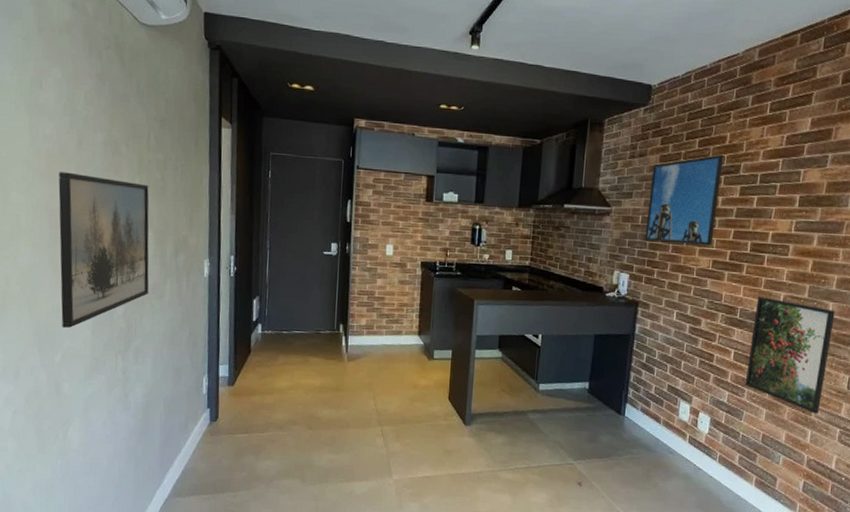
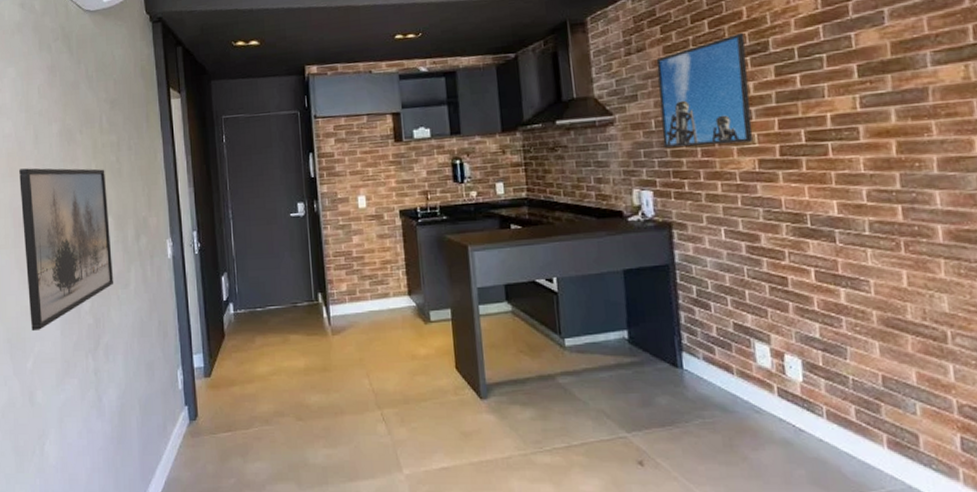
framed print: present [745,296,835,414] -> none [830,195,958,341]

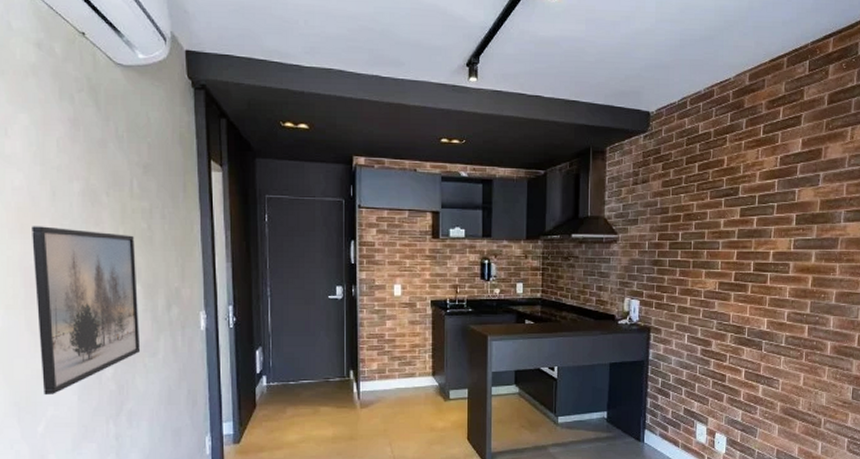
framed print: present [656,32,753,148] -> none [652,177,723,267]

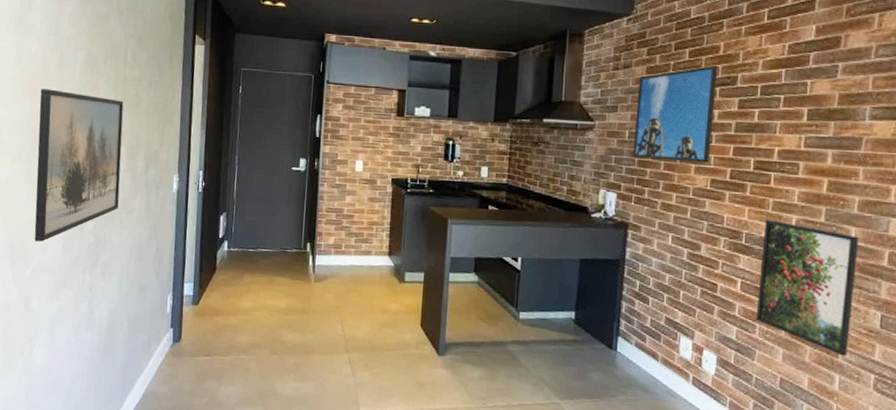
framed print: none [652,177,723,267] -> present [633,65,718,163]
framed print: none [757,315,836,426] -> present [756,220,859,357]

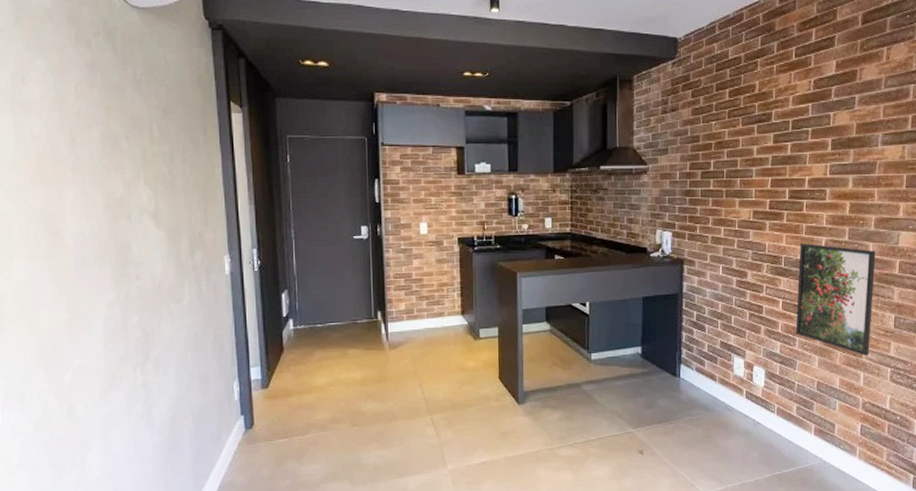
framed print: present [34,89,124,242] -> none [52,173,166,345]
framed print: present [633,65,718,163] -> none [684,103,755,197]

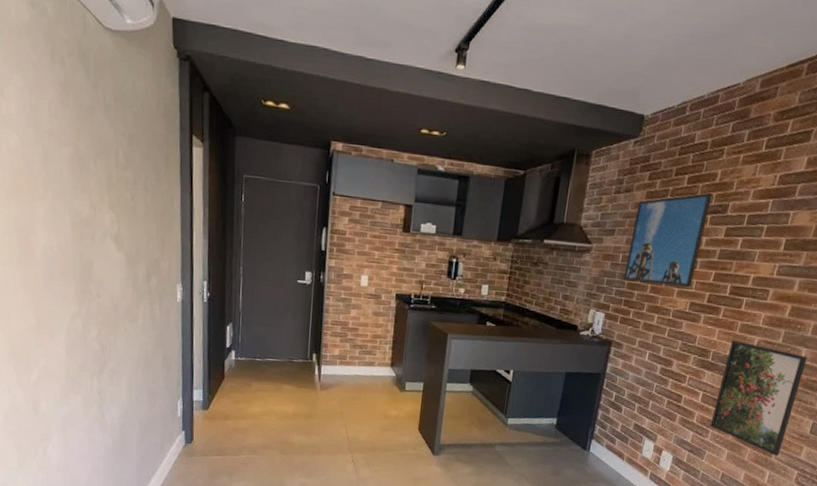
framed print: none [684,103,755,197] -> present [623,192,713,287]

